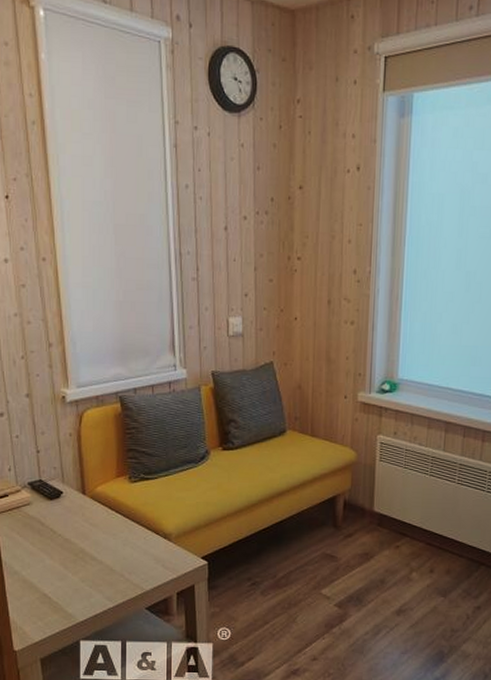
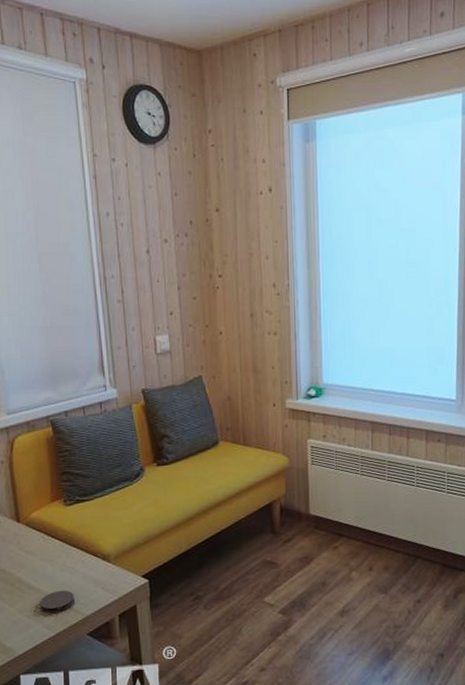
coaster: none [101,564,135,585] -> present [39,590,74,613]

